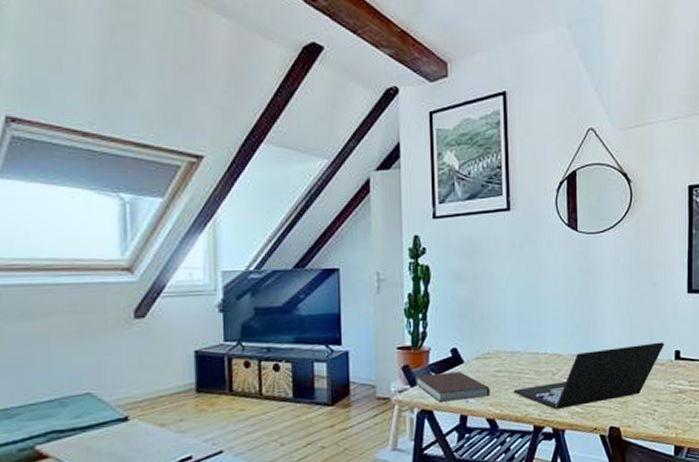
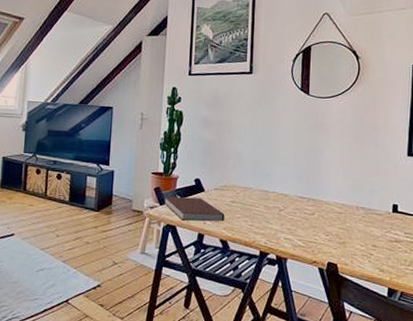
laptop: present [513,342,664,409] -> none [244,195,383,241]

